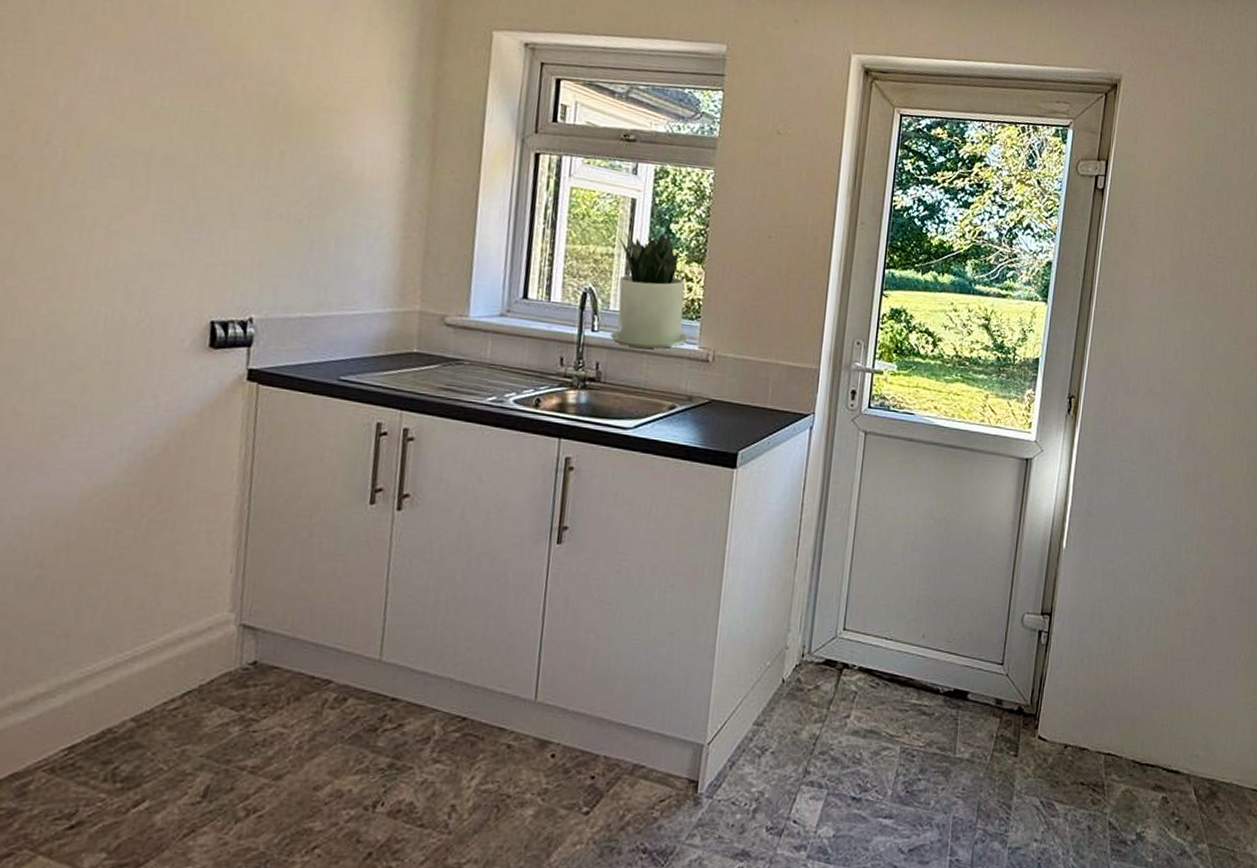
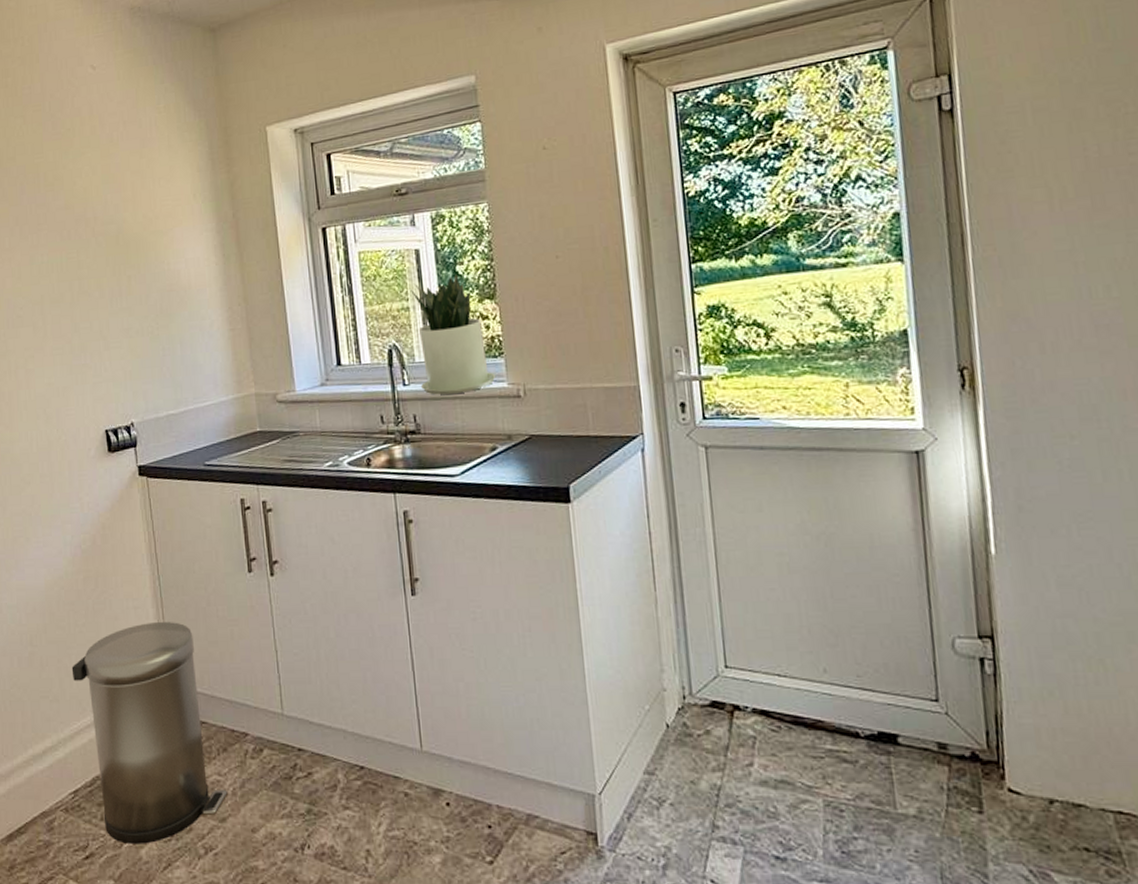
pedal bin: none [97,550,291,809] -> present [71,622,228,844]

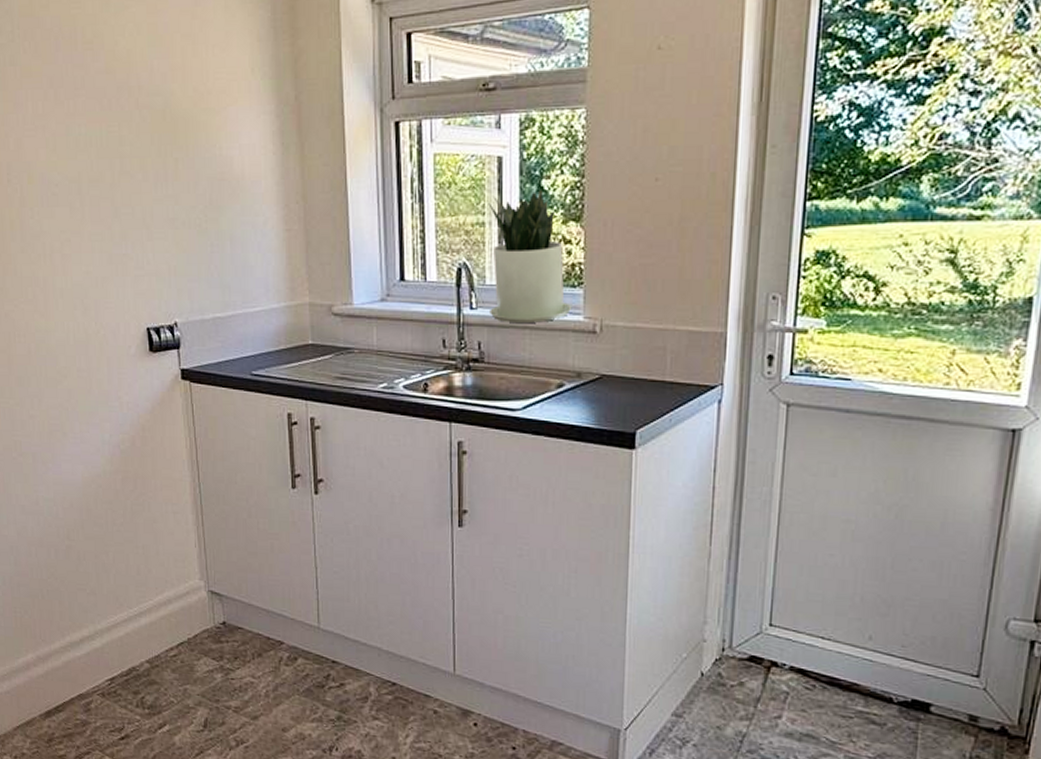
pedal bin: present [71,622,228,844] -> none [109,528,260,732]

